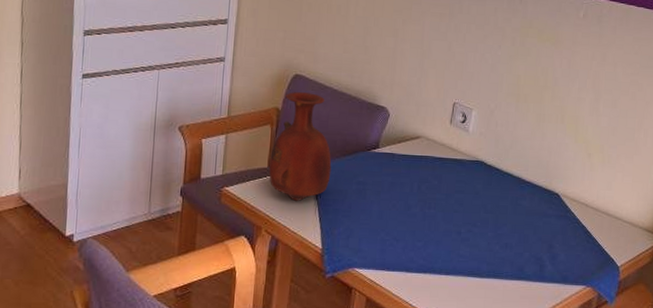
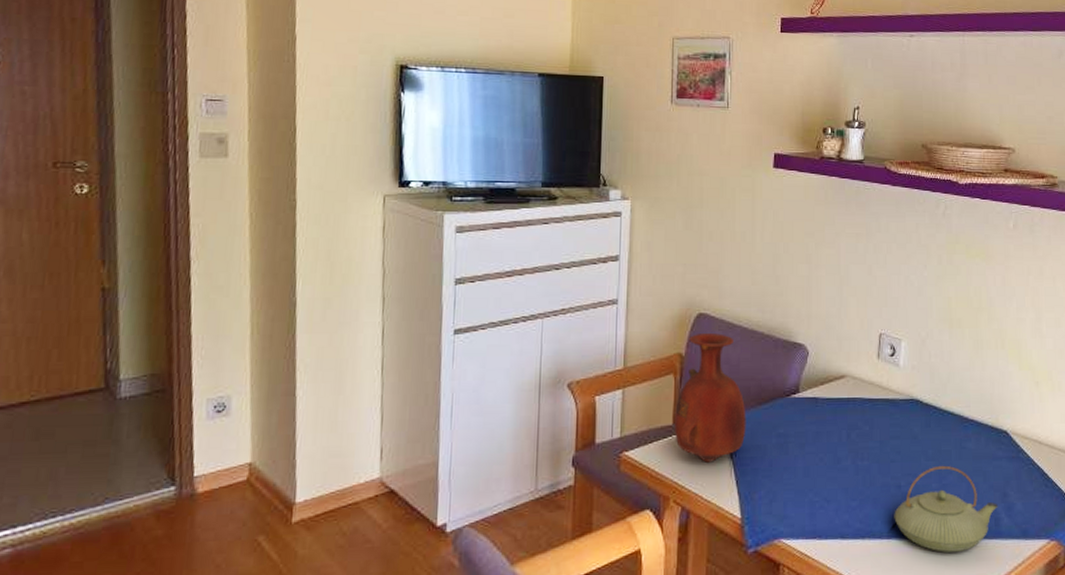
teapot: none [453,218,544,290] -> present [894,465,998,552]

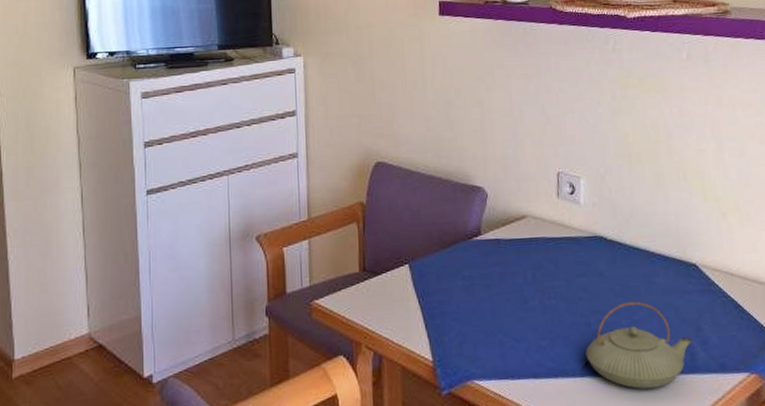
vase: present [675,333,746,463] -> none [360,181,432,308]

